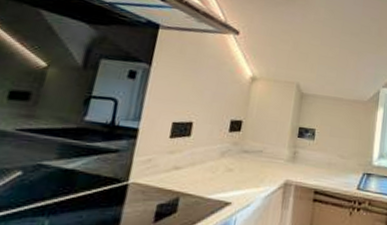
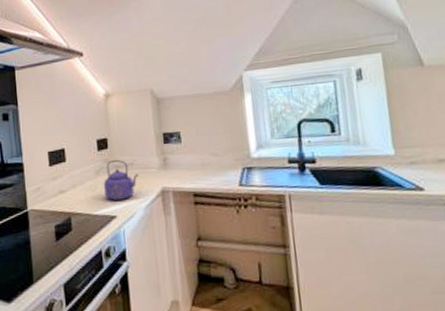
kettle: none [225,143,265,187] -> present [104,159,138,201]

